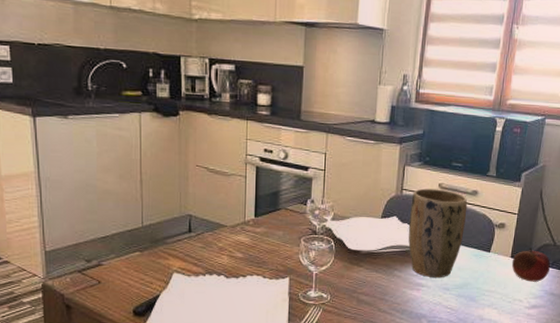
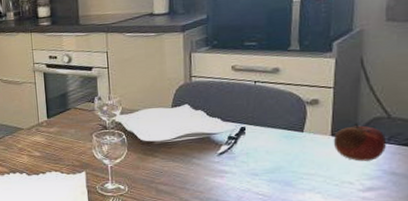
plant pot: present [408,188,468,278] -> none [202,71,269,164]

